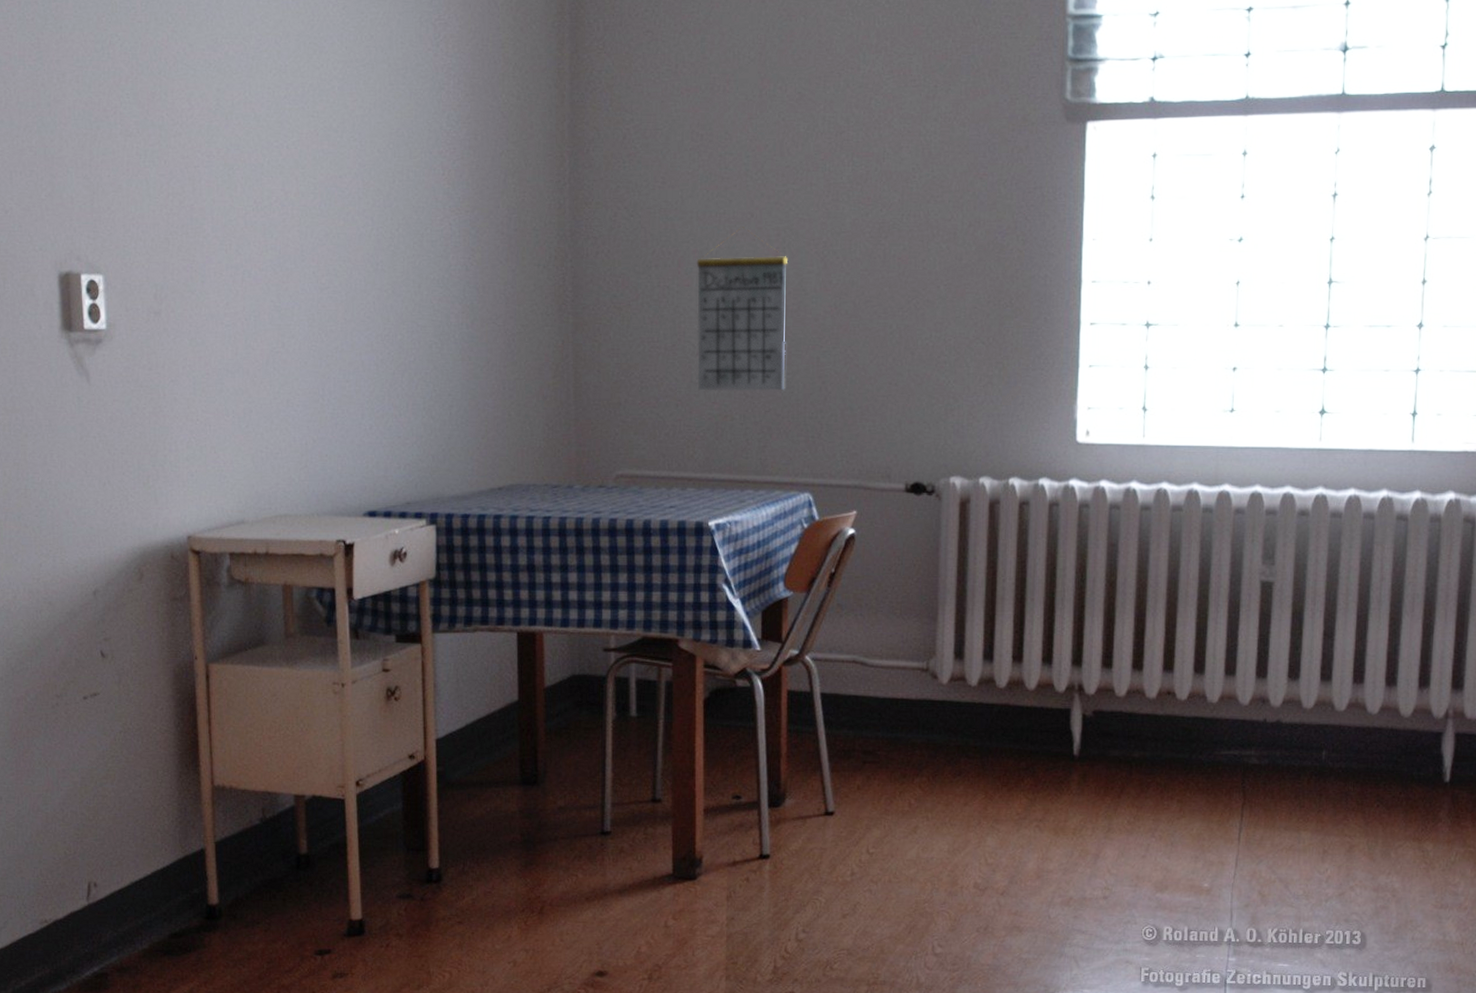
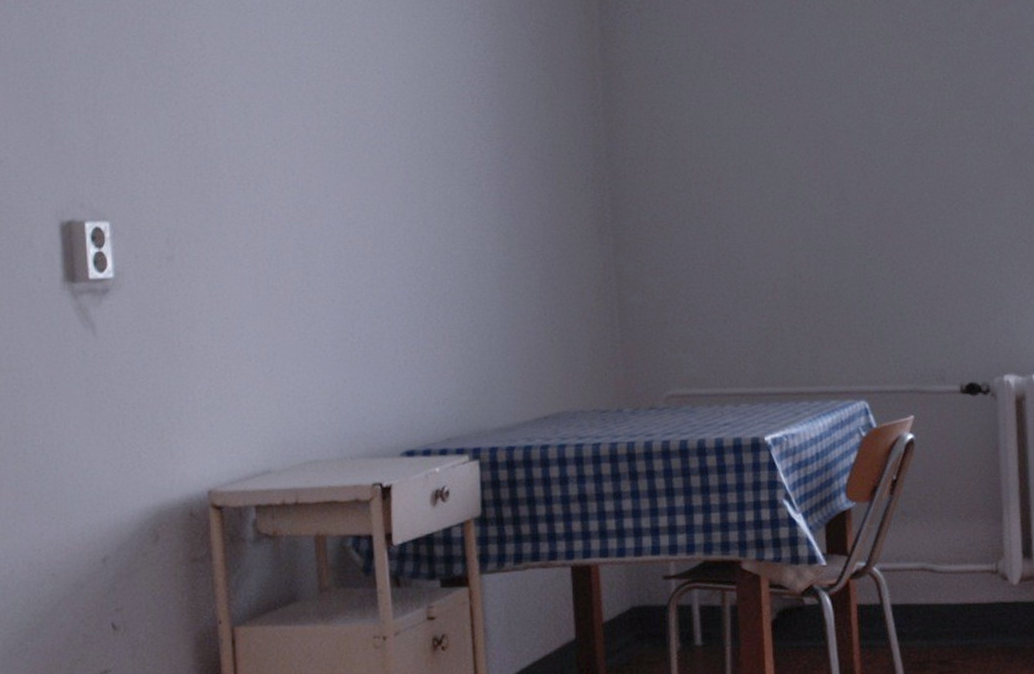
calendar: present [696,227,787,391] -> none [736,141,833,305]

